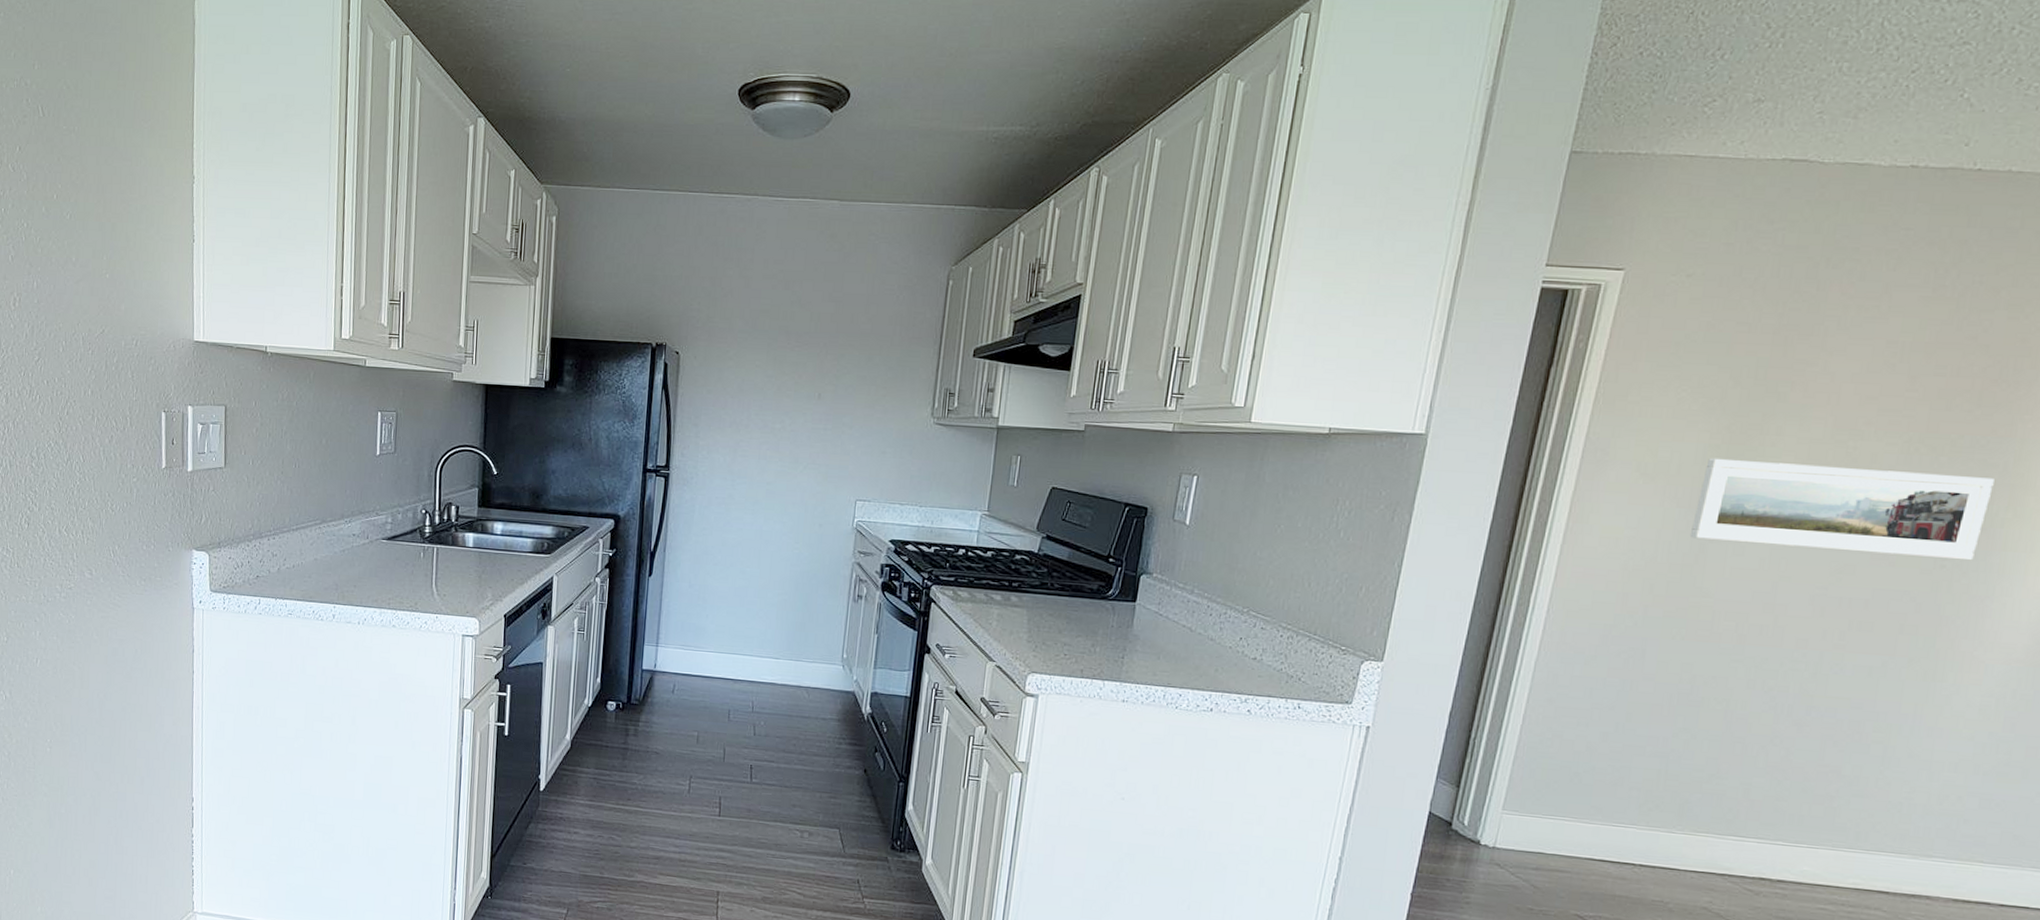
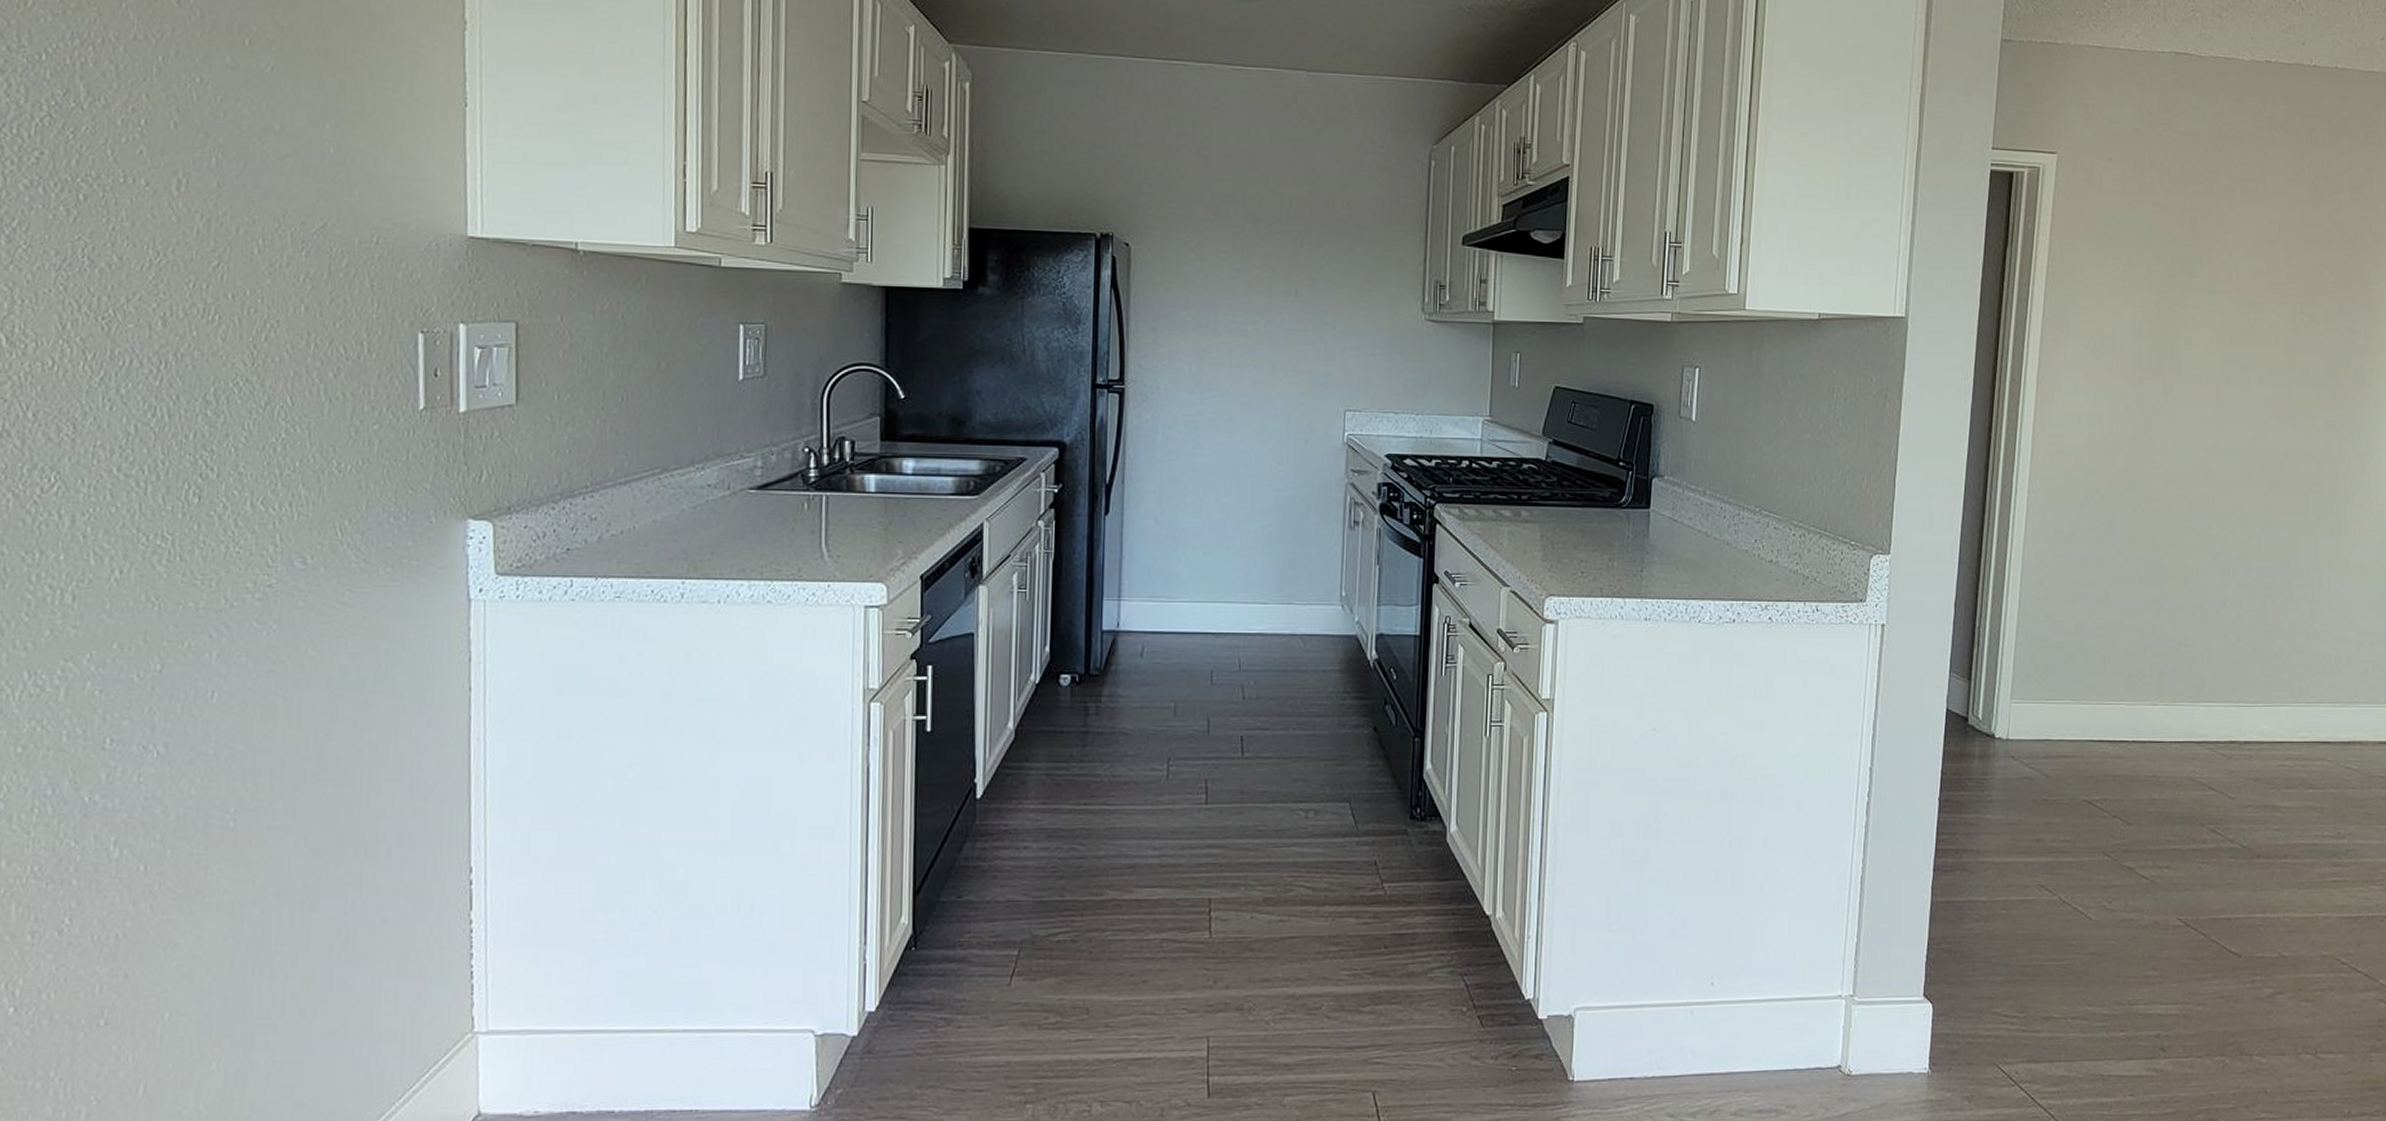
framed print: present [1689,458,1995,561] -> none [2137,332,2360,420]

